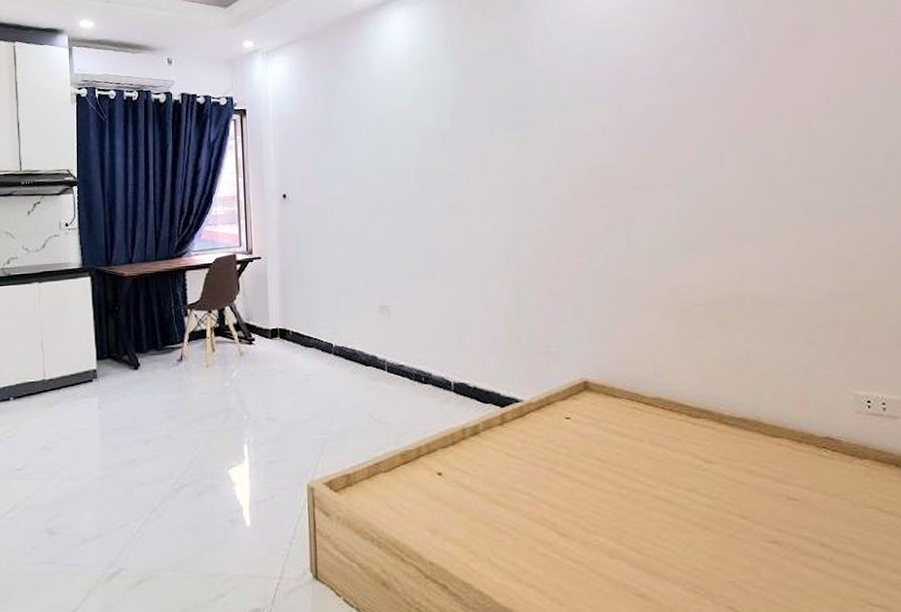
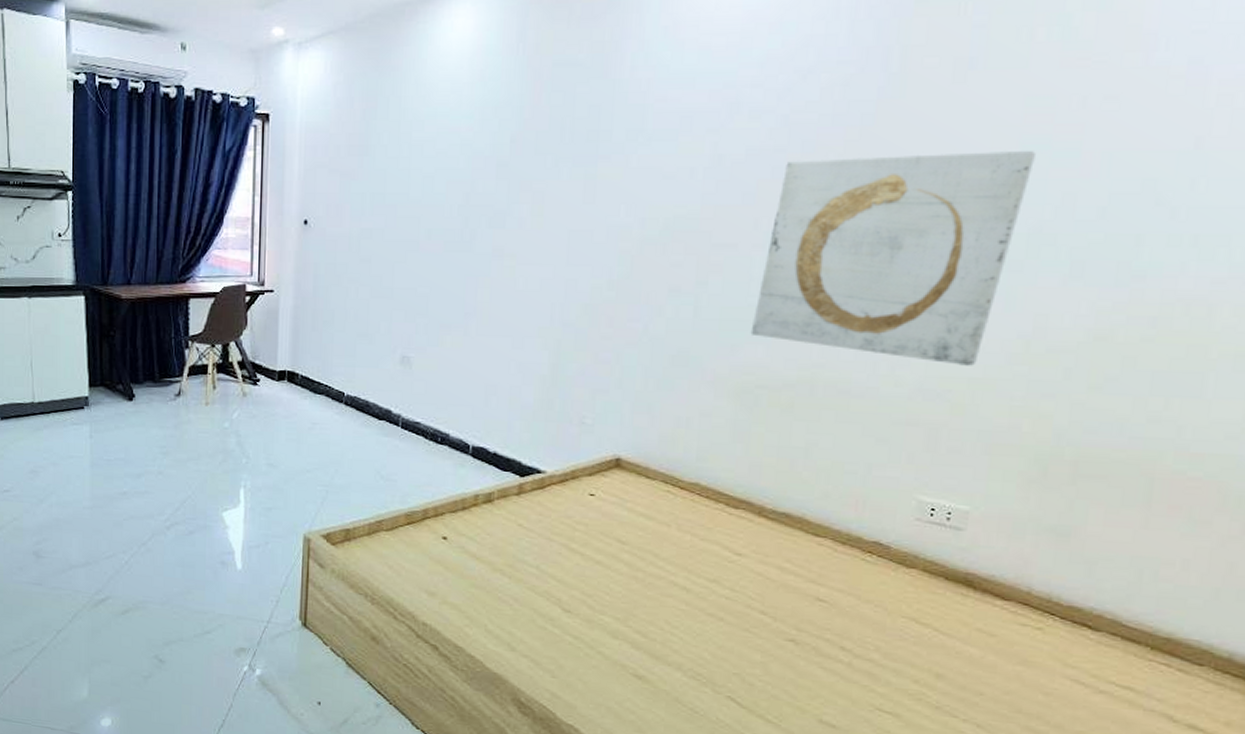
wall art: none [678,92,874,271] -> present [750,150,1036,366]

